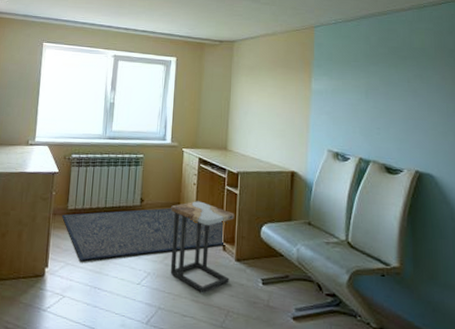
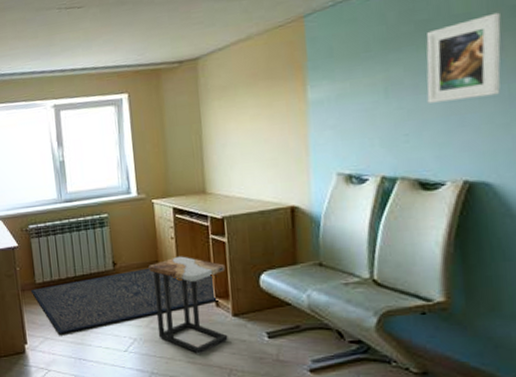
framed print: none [394,52,443,110] -> present [426,12,501,103]

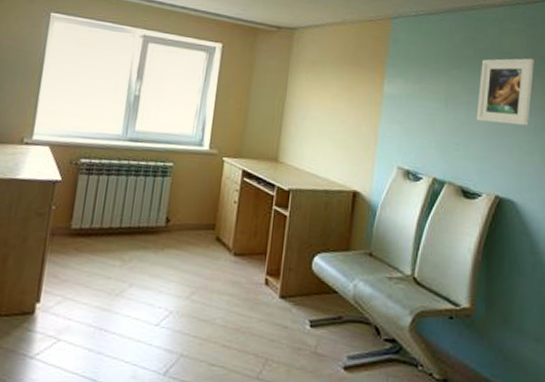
rug: present [30,268,218,333] -> none [61,230,273,295]
side table: present [149,256,228,354] -> none [198,223,283,338]

